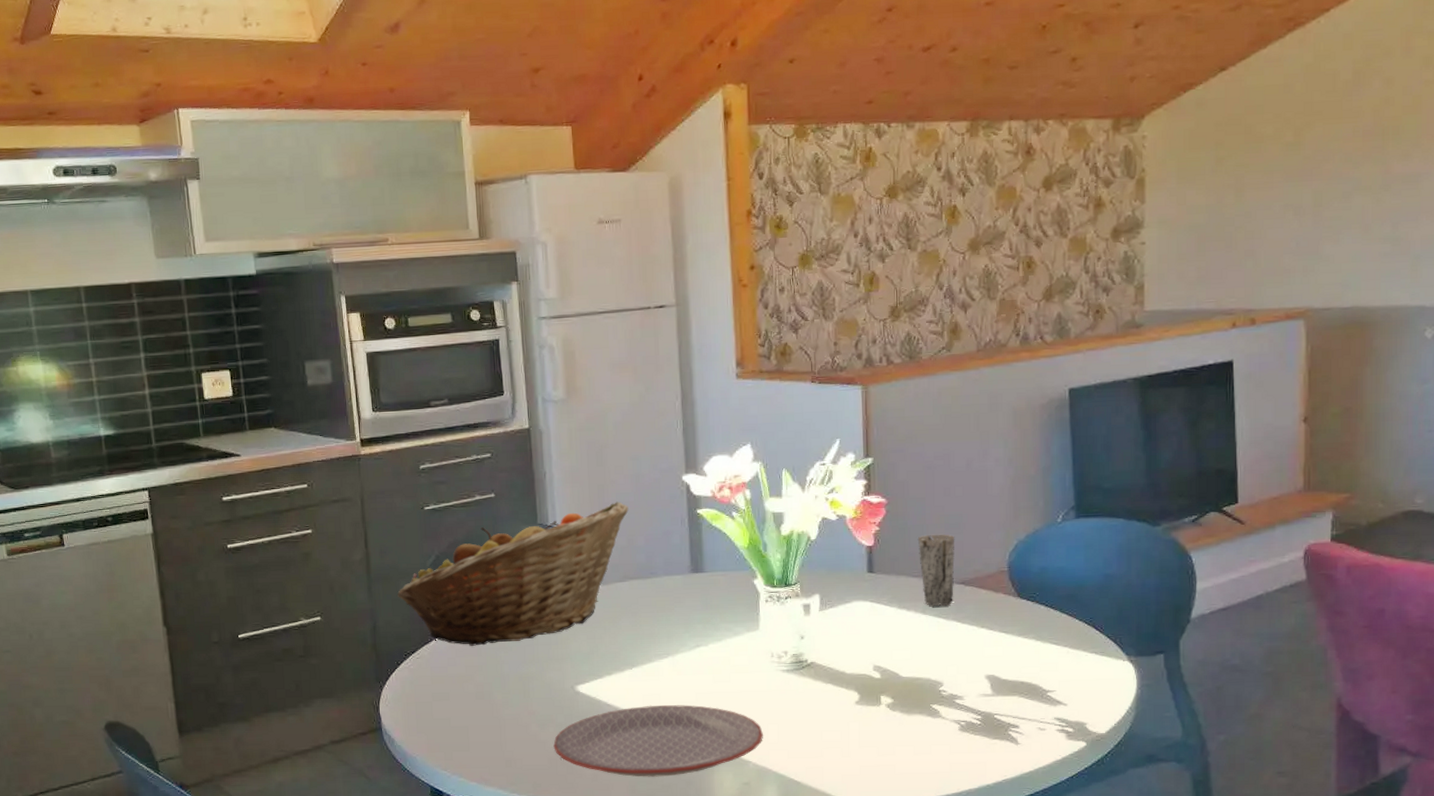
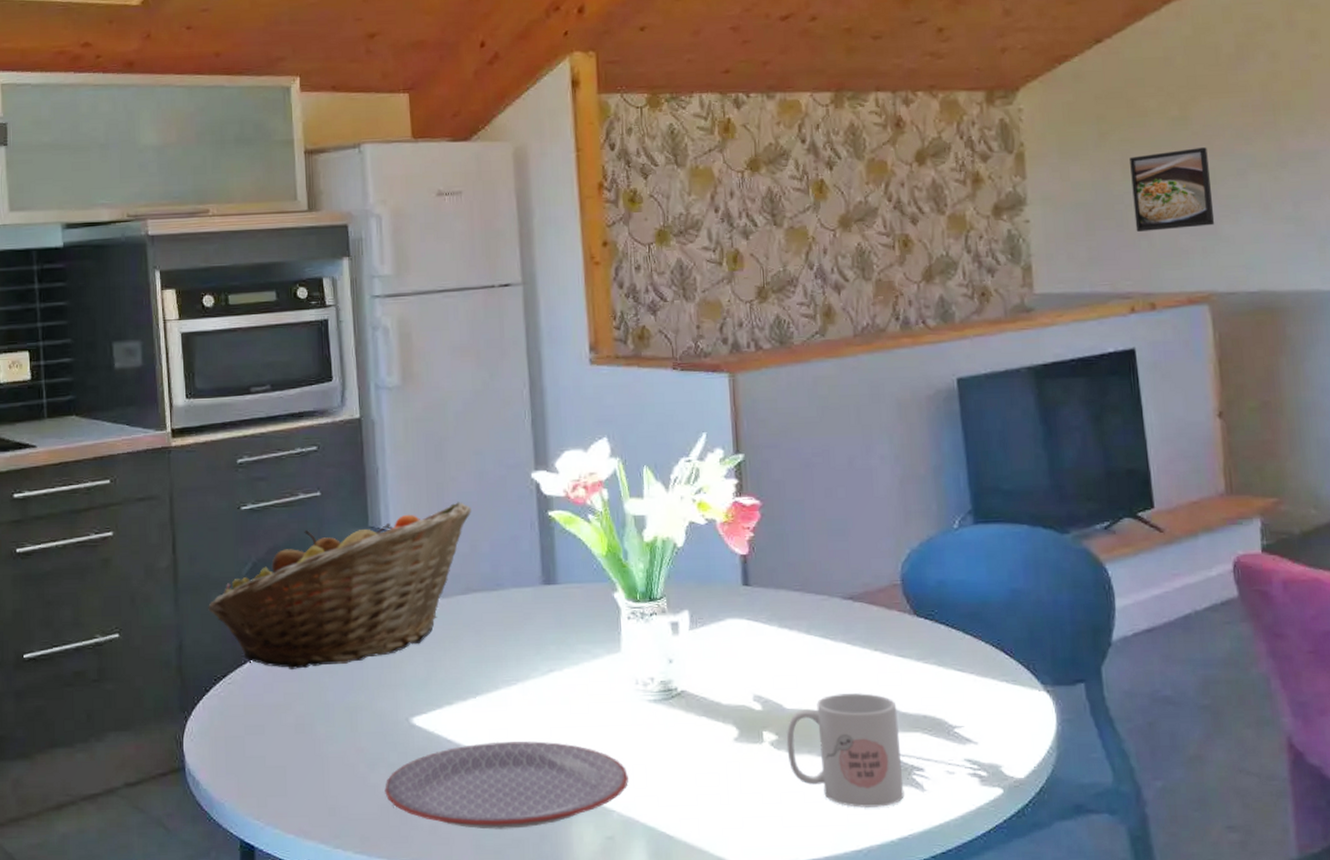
mug: none [901,663,1001,759] -> present [786,693,904,809]
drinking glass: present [917,534,955,607] -> none [797,541,841,626]
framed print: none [1243,171,1317,252] -> present [1130,147,1215,232]

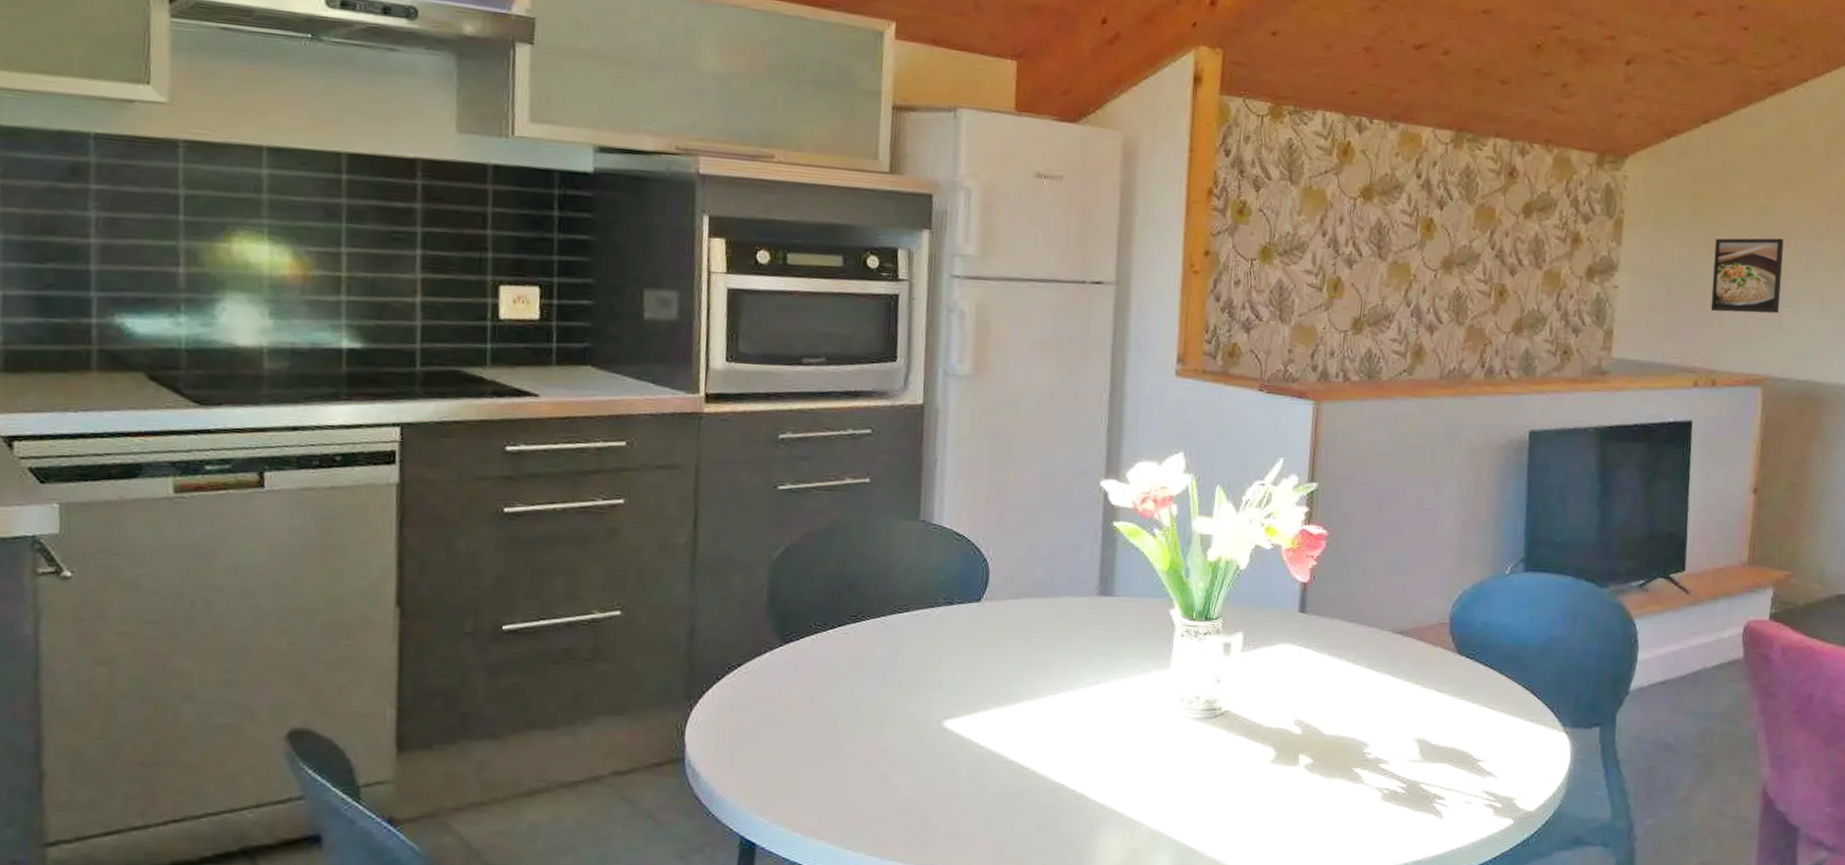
fruit basket: present [208,502,471,669] -> none [728,503,1033,663]
plate: present [385,741,629,830] -> none [906,749,1162,837]
mug: present [786,693,904,809] -> none [1319,723,1429,833]

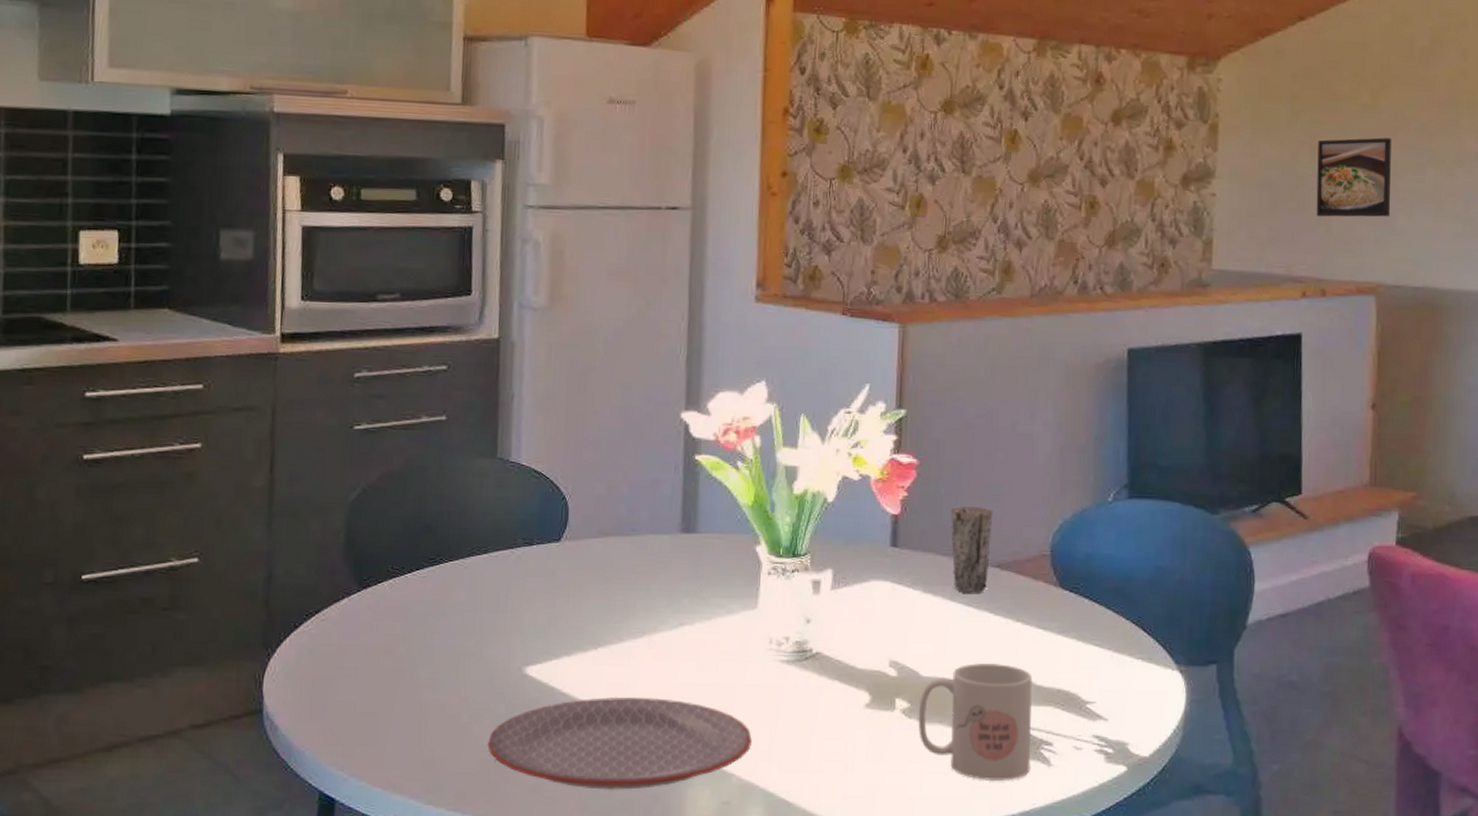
plate: none [906,749,1162,837] -> present [487,696,752,790]
mug: none [1319,723,1429,833] -> present [918,663,1033,782]
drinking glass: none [1356,575,1397,657] -> present [950,505,993,593]

